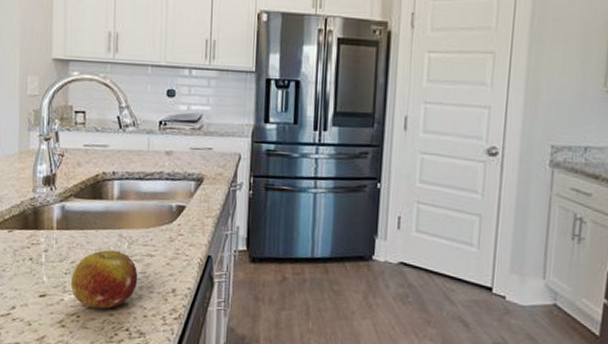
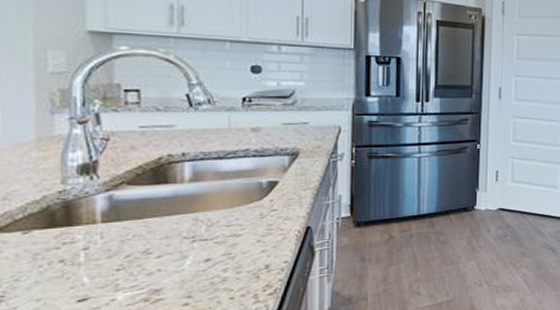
fruit: present [71,250,138,309] -> none [127,236,221,301]

